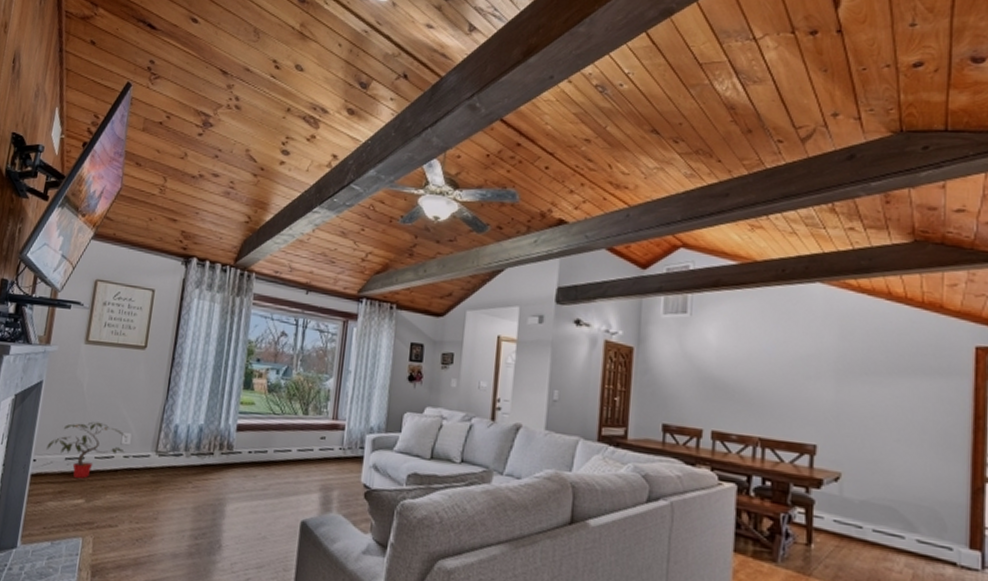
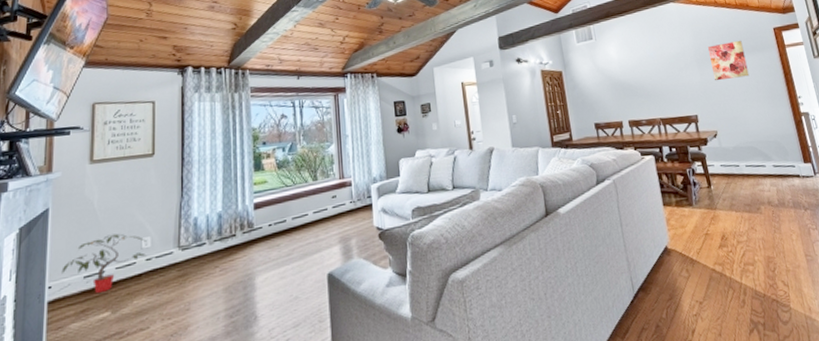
wall art: none [857,353,917,409] -> present [708,40,750,81]

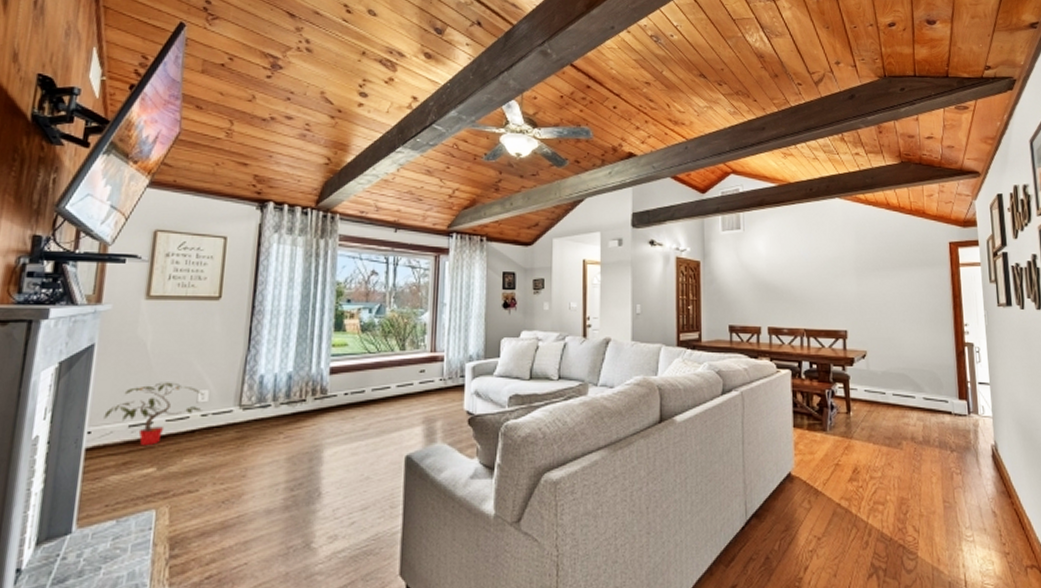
wall art: present [708,40,750,81] -> none [871,251,913,295]

